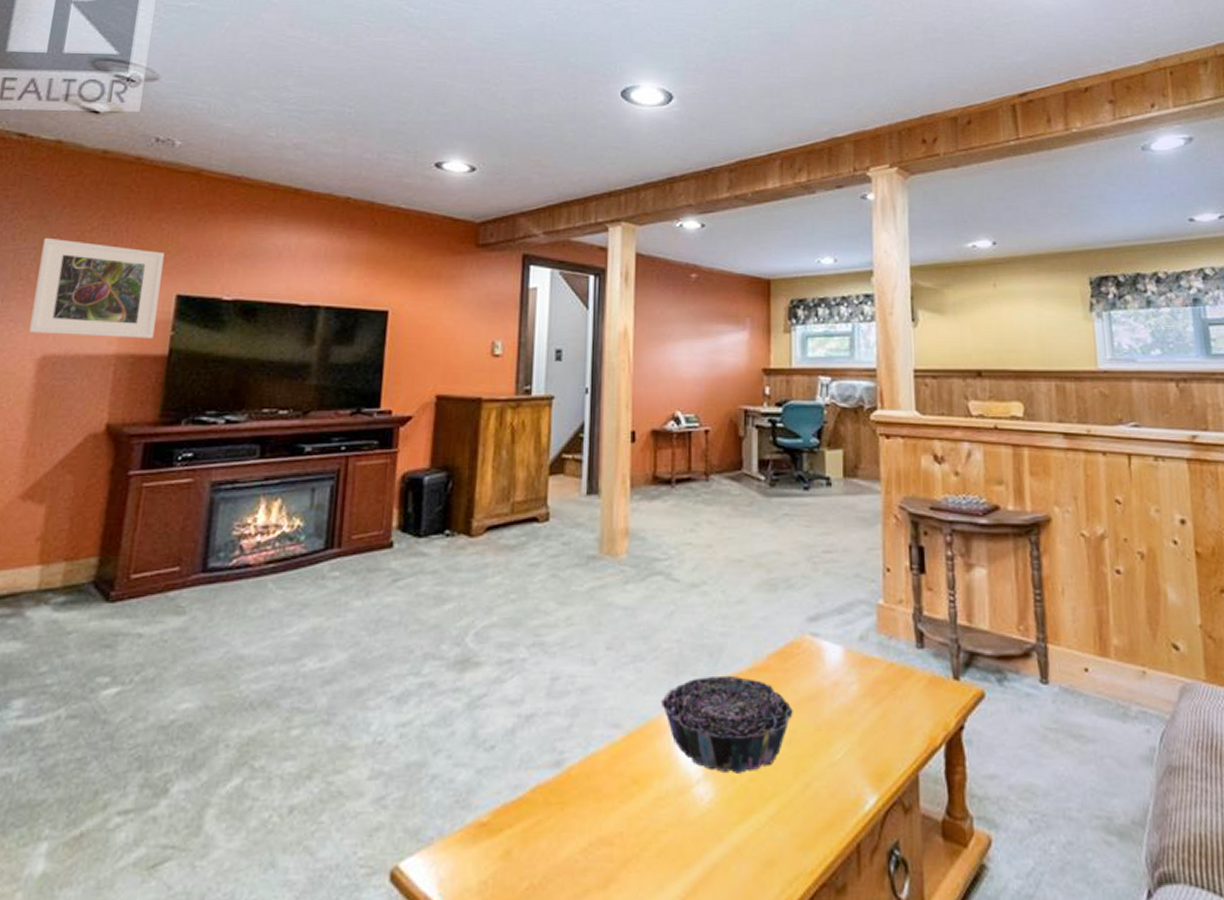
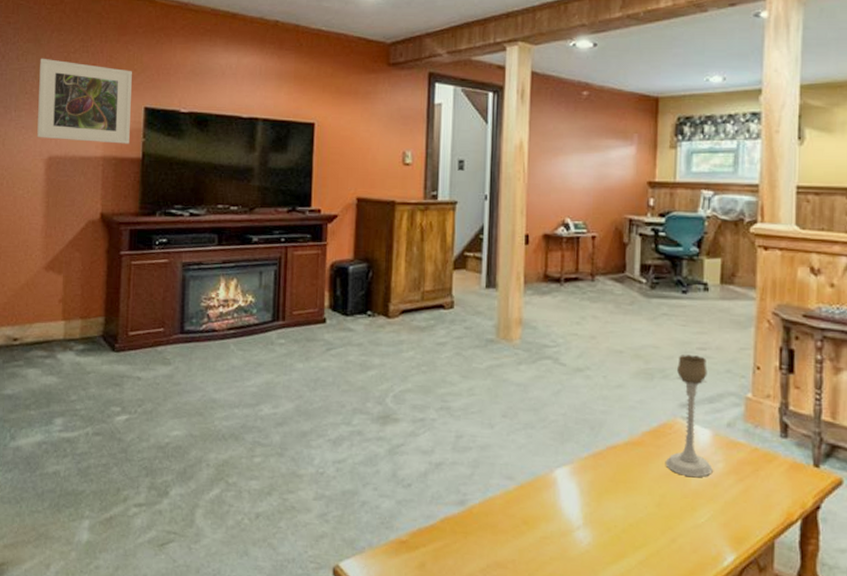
decorative bowl: present [660,675,793,774] -> none [547,446,663,525]
candle holder: none [794,560,847,705] -> present [665,355,713,478]

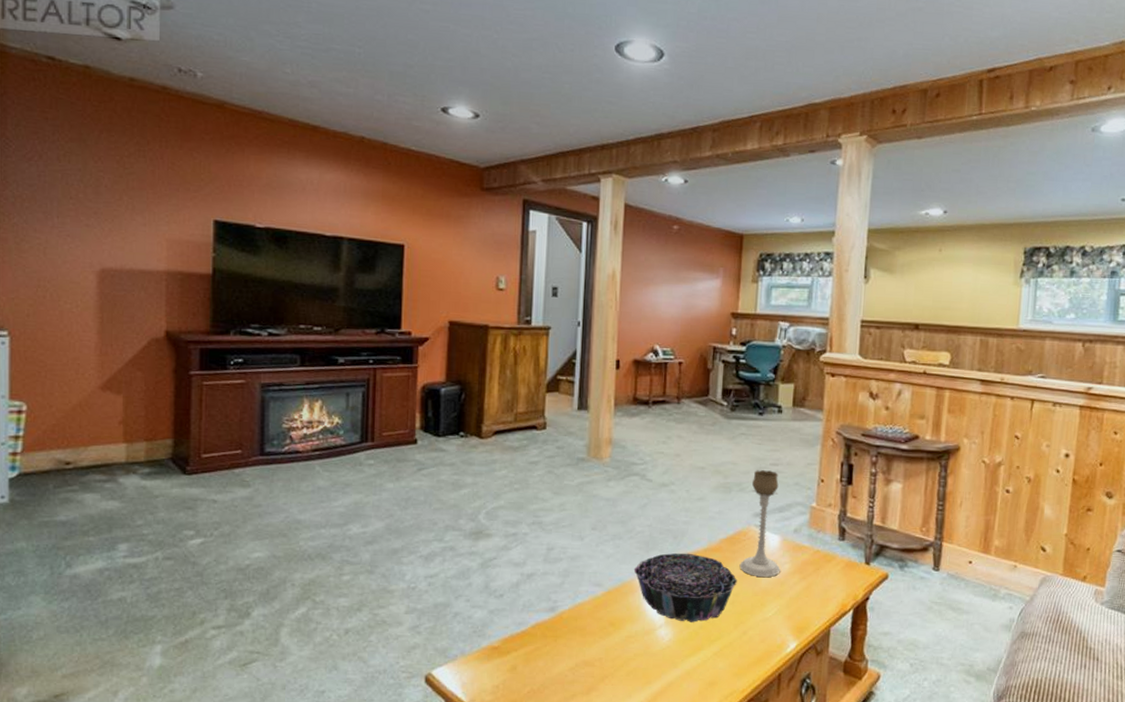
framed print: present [37,58,132,144] -> none [86,160,198,259]
decorative bowl: none [547,446,663,525] -> present [633,553,737,622]

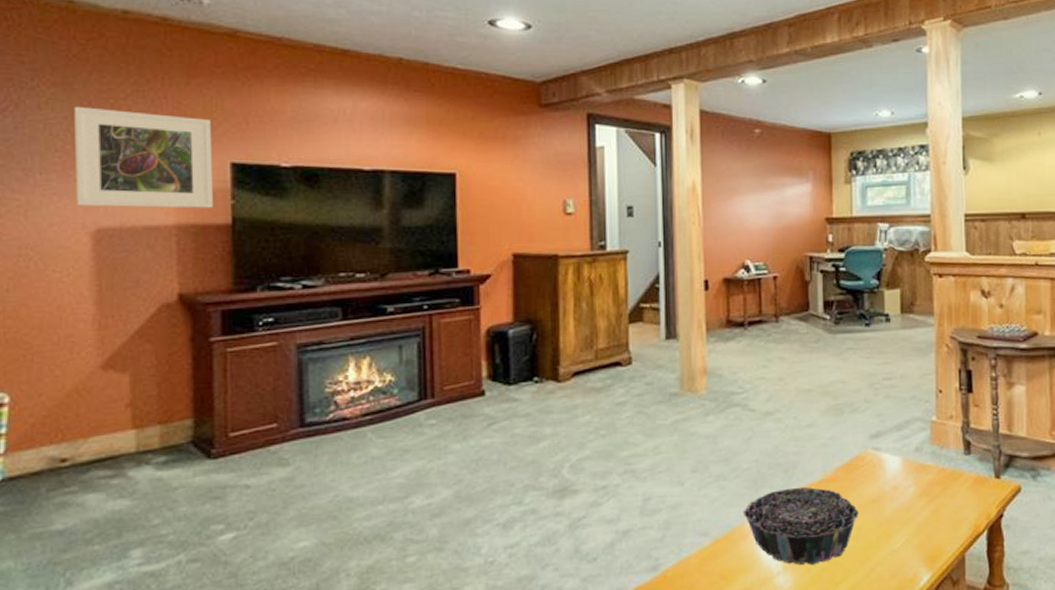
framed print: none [86,160,198,259] -> present [74,106,213,208]
candle holder: present [739,470,781,578] -> none [859,386,905,505]

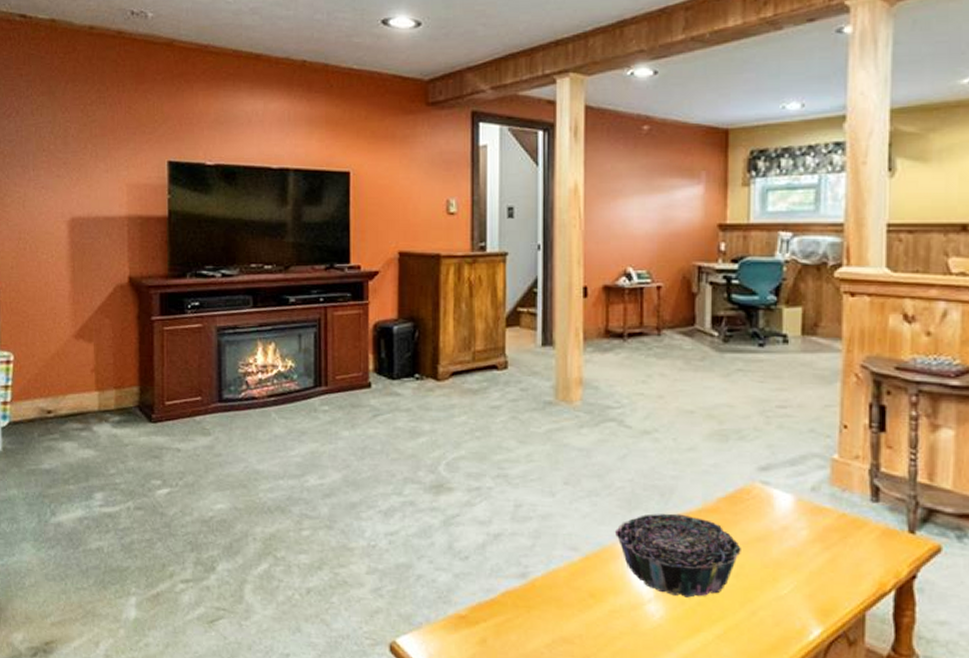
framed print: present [74,106,213,208] -> none [56,111,154,202]

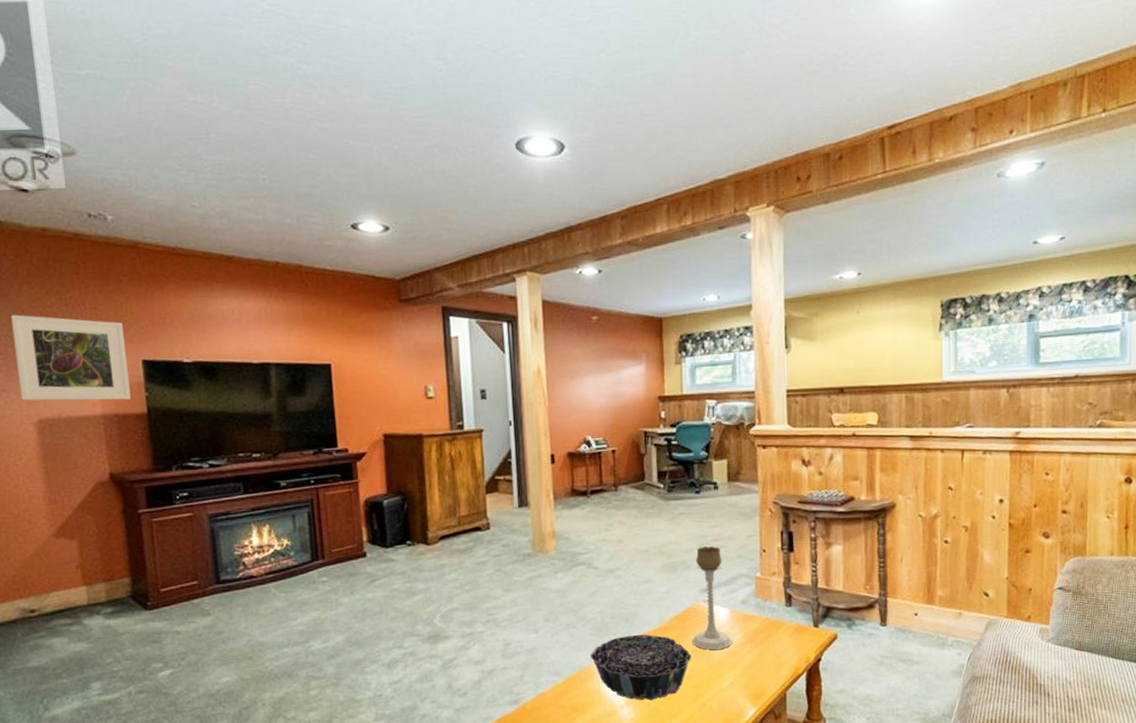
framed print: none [56,111,154,202] -> present [11,314,131,401]
candle holder: none [743,414,796,546] -> present [692,546,732,650]

